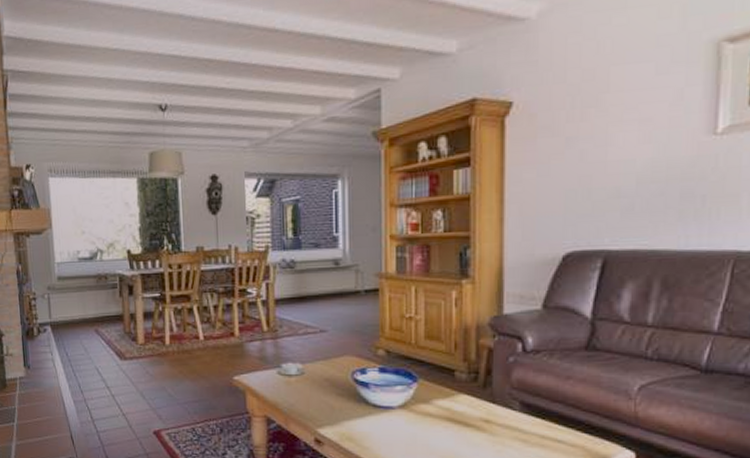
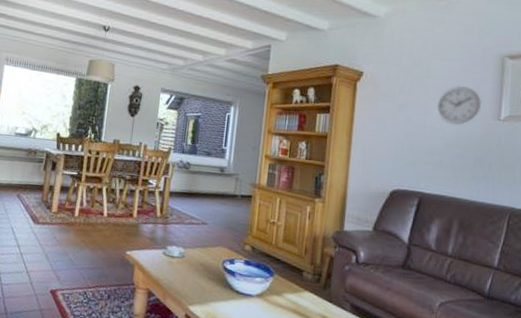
wall clock: none [619,95,687,153] -> present [435,85,481,125]

